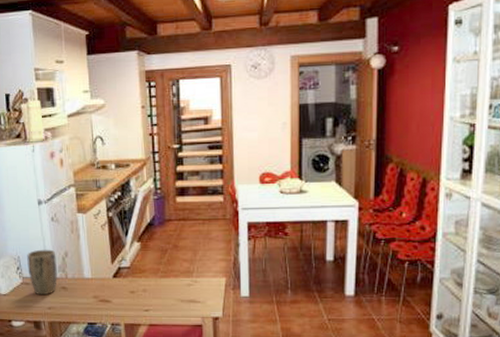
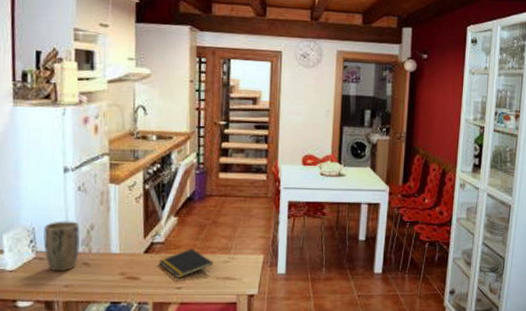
notepad: none [127,272,177,301] -> present [159,248,213,278]

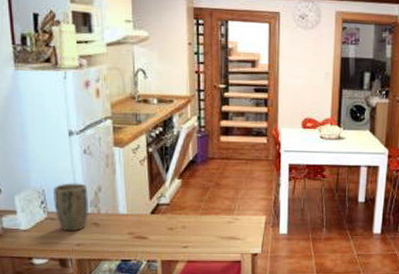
notepad: present [159,248,213,278] -> none [165,210,217,238]

